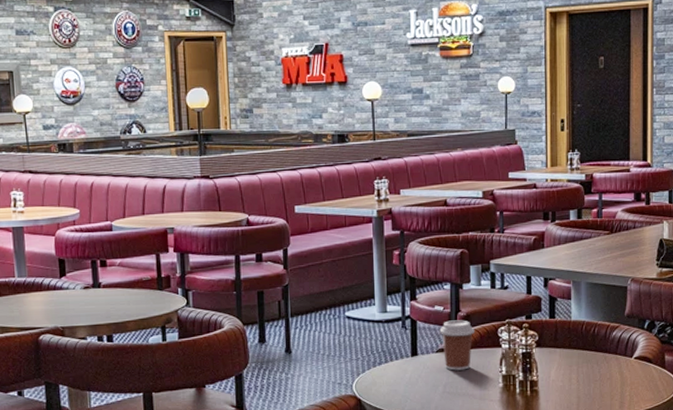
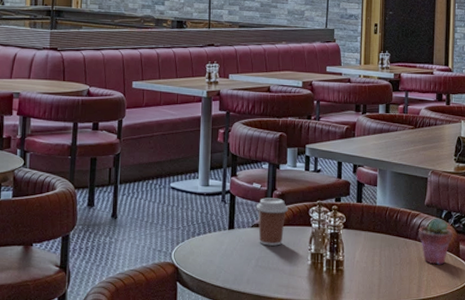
potted succulent: none [619,329,657,379] -> present [419,218,453,265]

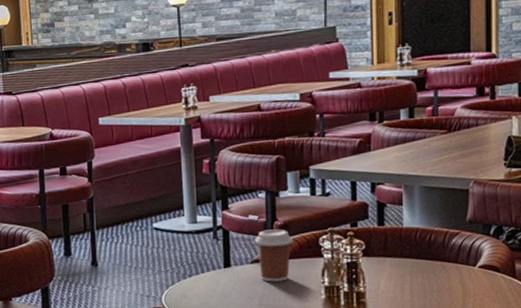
potted succulent: present [419,218,453,265] -> none [460,235,506,289]

